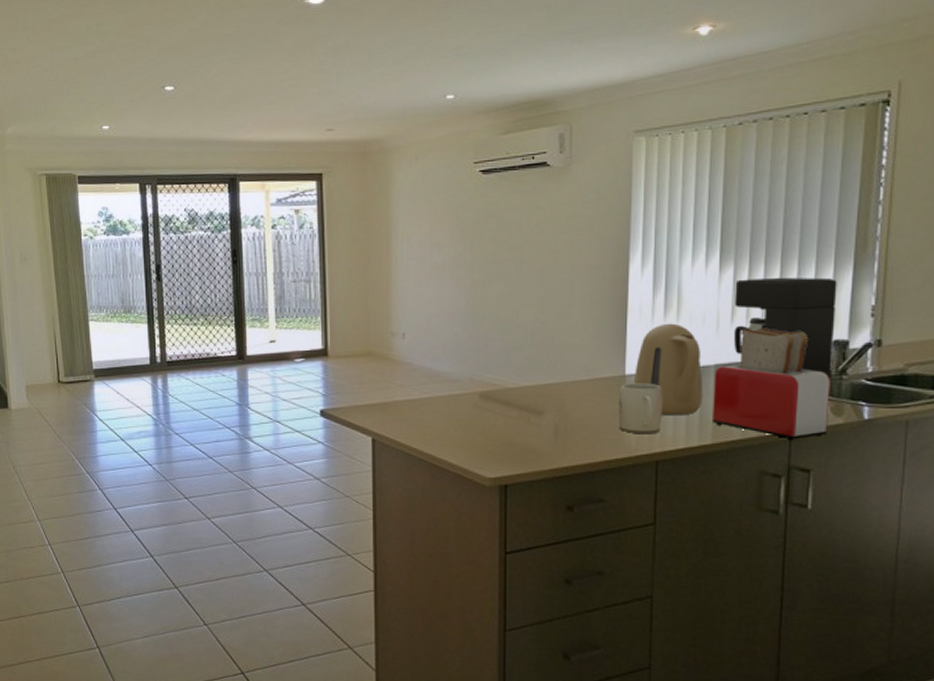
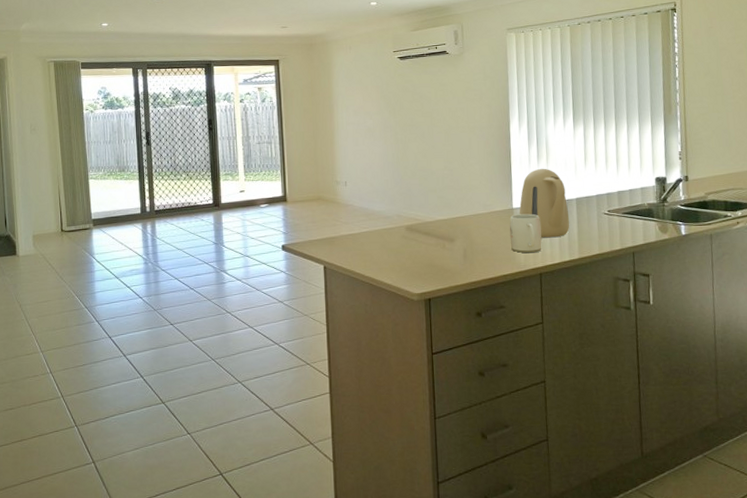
toaster: present [713,328,830,441] -> none [576,169,659,253]
coffee maker: present [722,277,837,379] -> none [581,132,658,206]

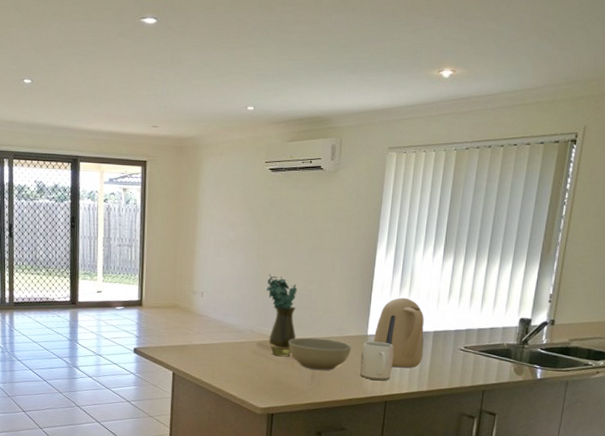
vase: none [408,157,444,239] -> present [266,273,297,357]
bowl: none [436,216,500,249] -> present [288,337,352,370]

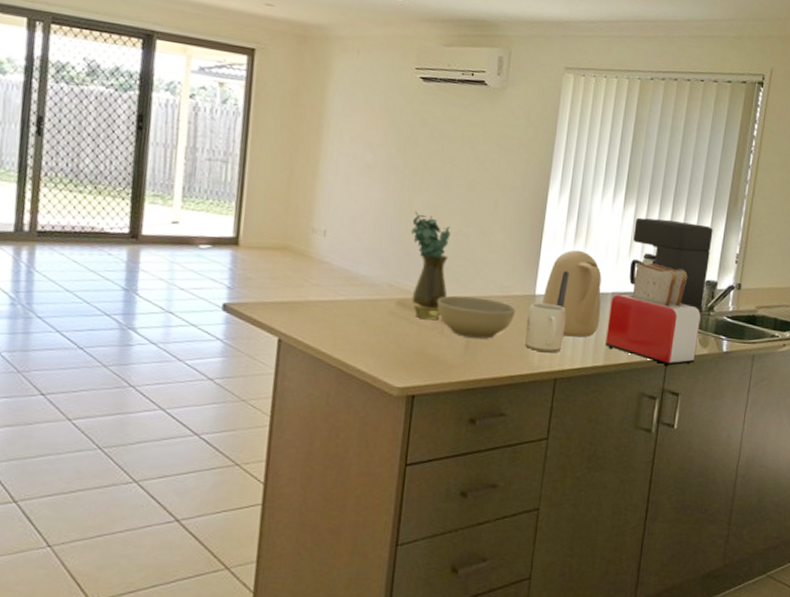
toaster: none [429,305,516,392] -> present [605,263,701,367]
coffee maker: none [439,268,527,347] -> present [618,217,713,314]

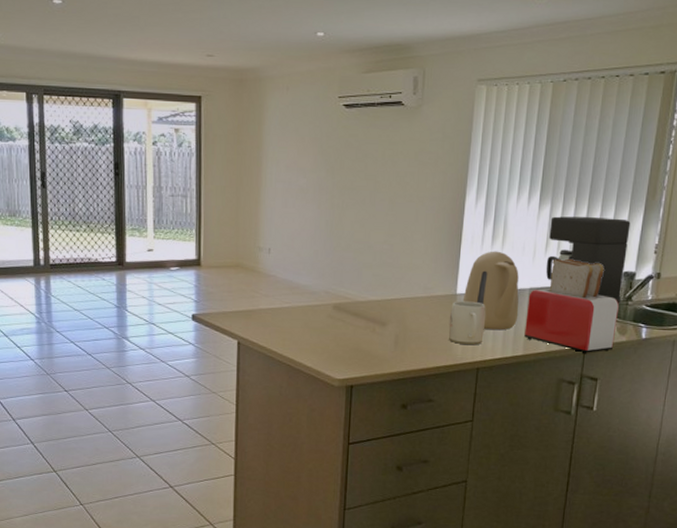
vase: present [411,210,451,320] -> none [342,225,377,321]
bowl: present [437,295,517,339] -> none [368,298,440,335]

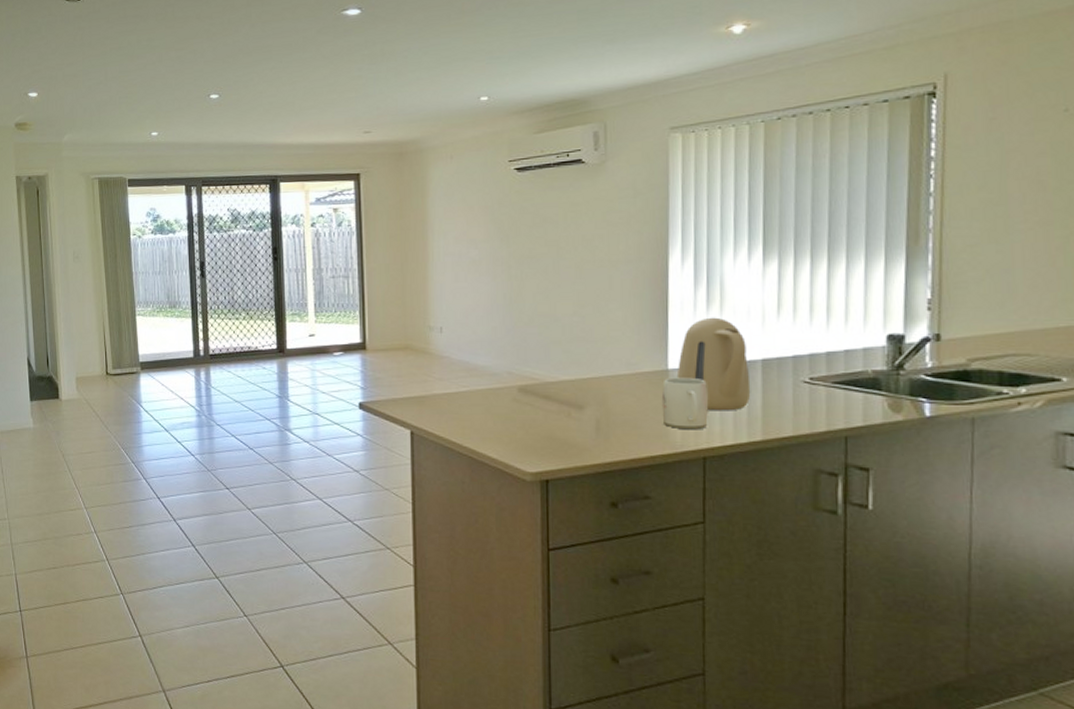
toaster: present [524,258,619,354] -> none [761,321,887,438]
coffee maker: present [535,216,631,304] -> none [770,270,890,374]

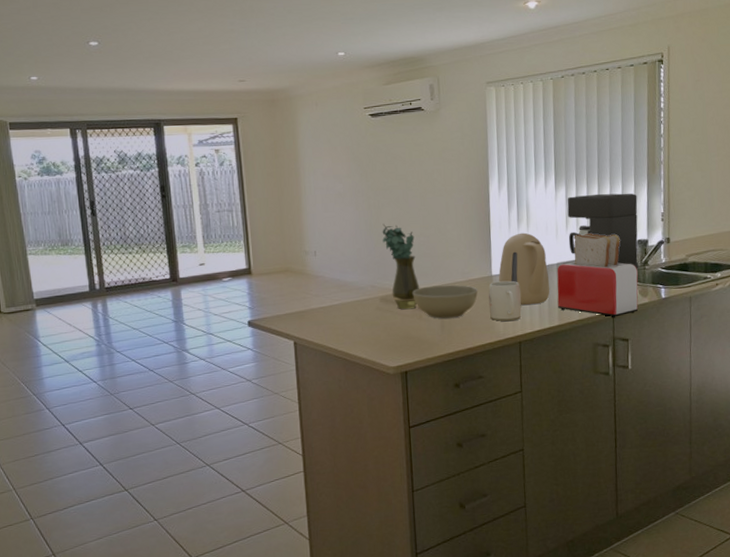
vase: none [524,298,570,404] -> present [382,223,420,310]
bowl: none [560,377,648,419] -> present [412,284,479,319]
toaster: none [761,321,887,438] -> present [557,233,639,318]
coffee maker: none [770,270,890,374] -> present [562,193,639,269]

